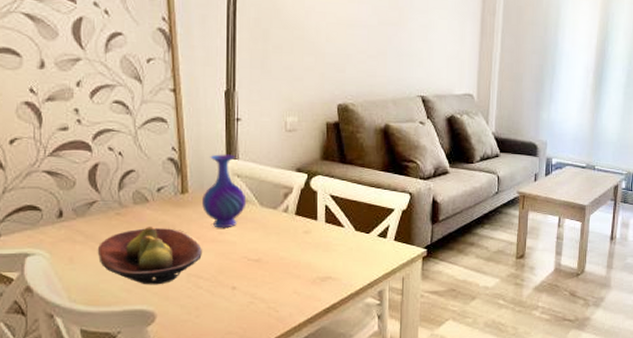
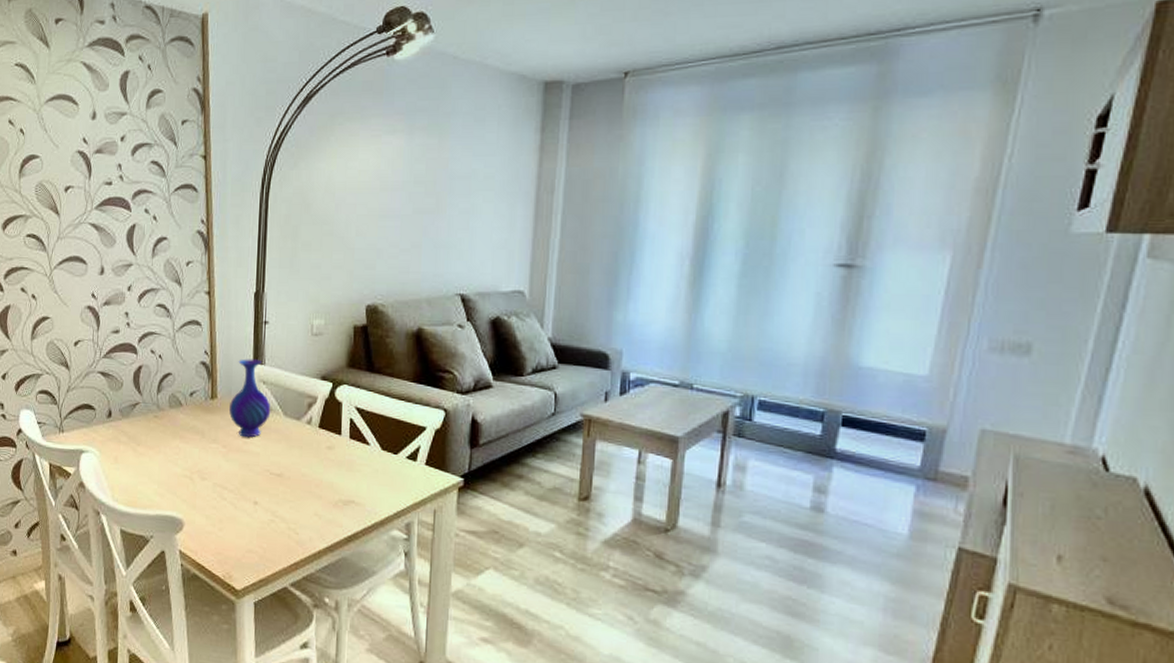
fruit bowl: present [98,227,202,285] -> none [138,431,228,492]

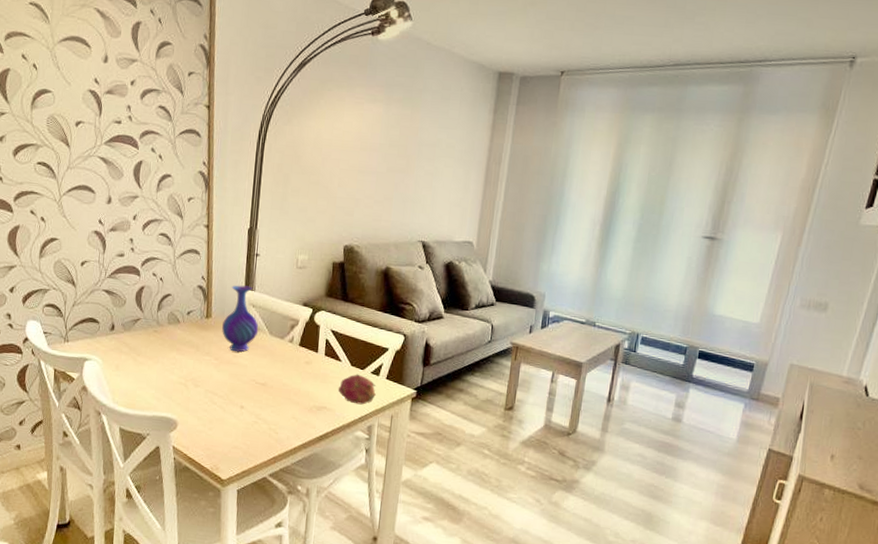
fruit: none [367,459,414,498] -> present [338,374,377,405]

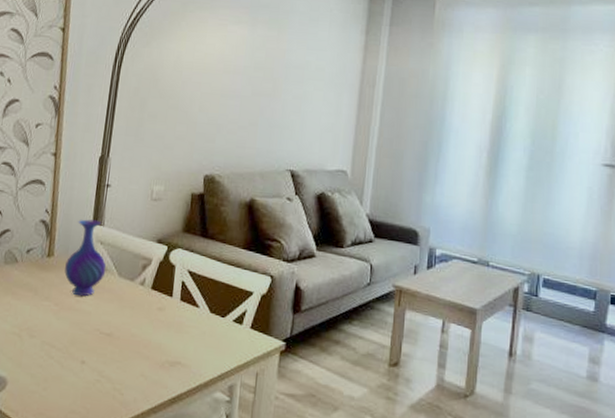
fruit: present [338,374,377,405] -> none [194,322,239,360]

